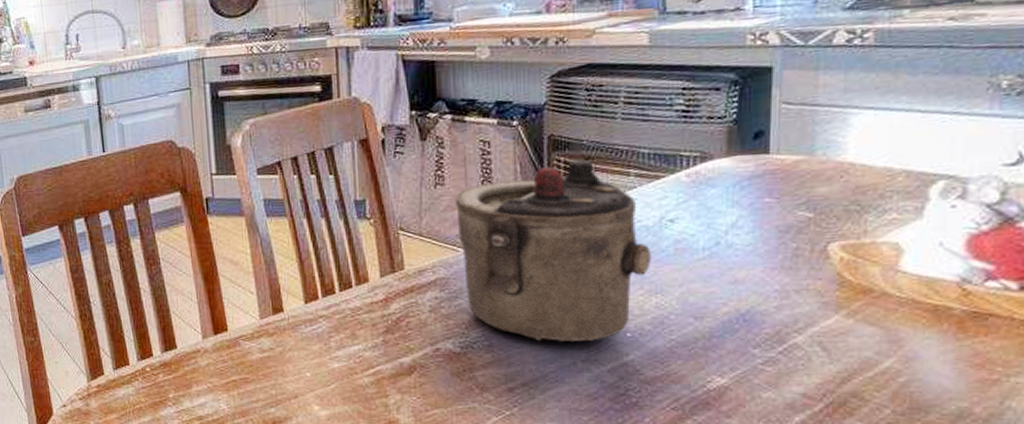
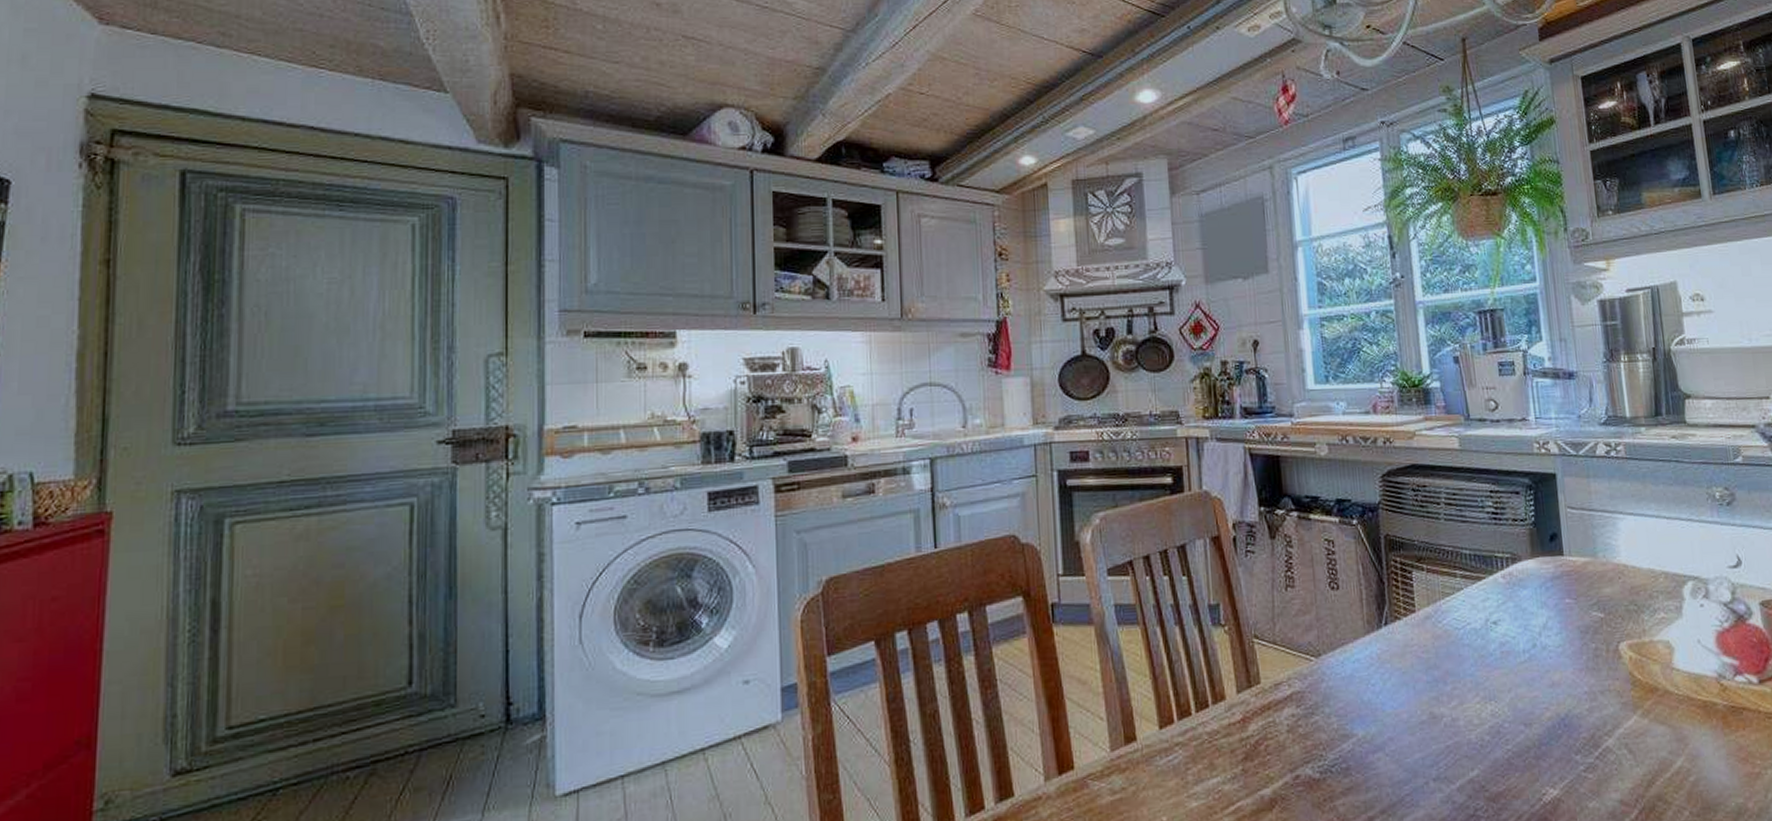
teapot: present [456,159,651,341] -> none [1306,560,1483,759]

